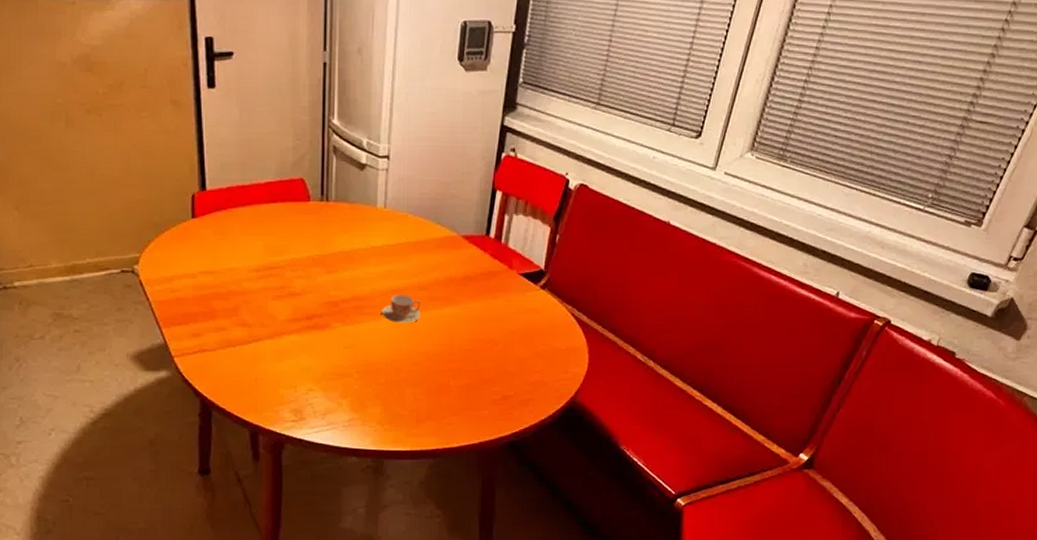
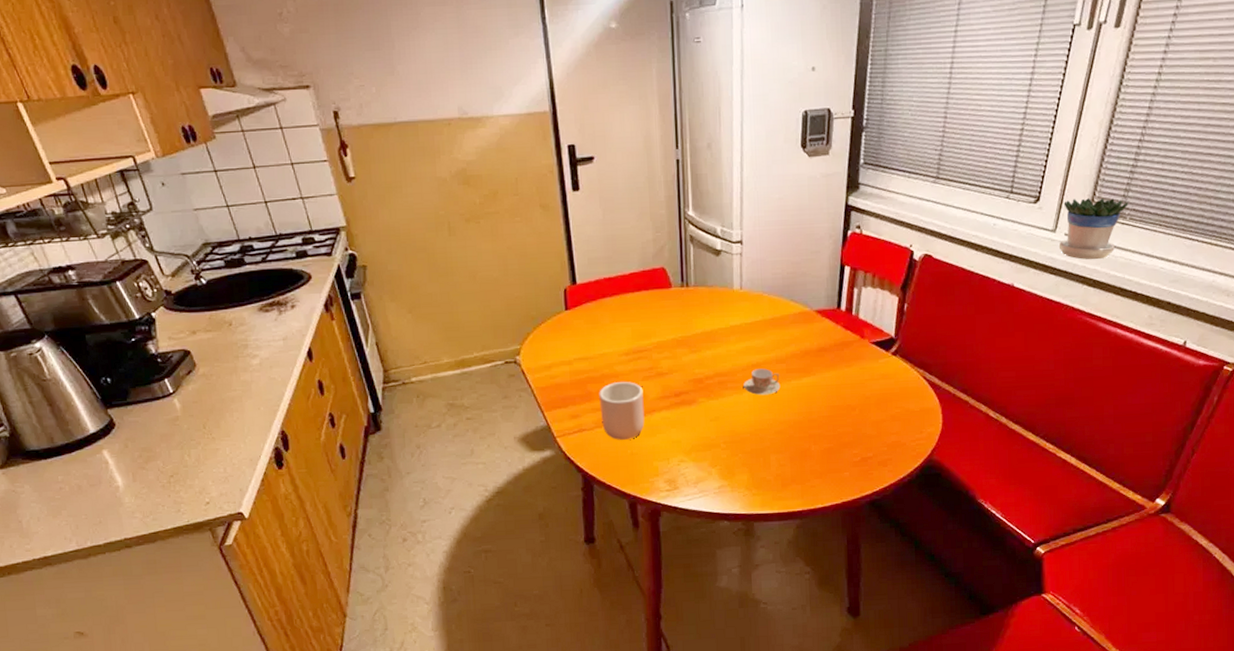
mug: none [224,299,273,363] -> present [599,381,645,440]
flowerpot: none [717,137,790,202] -> present [1058,198,1128,260]

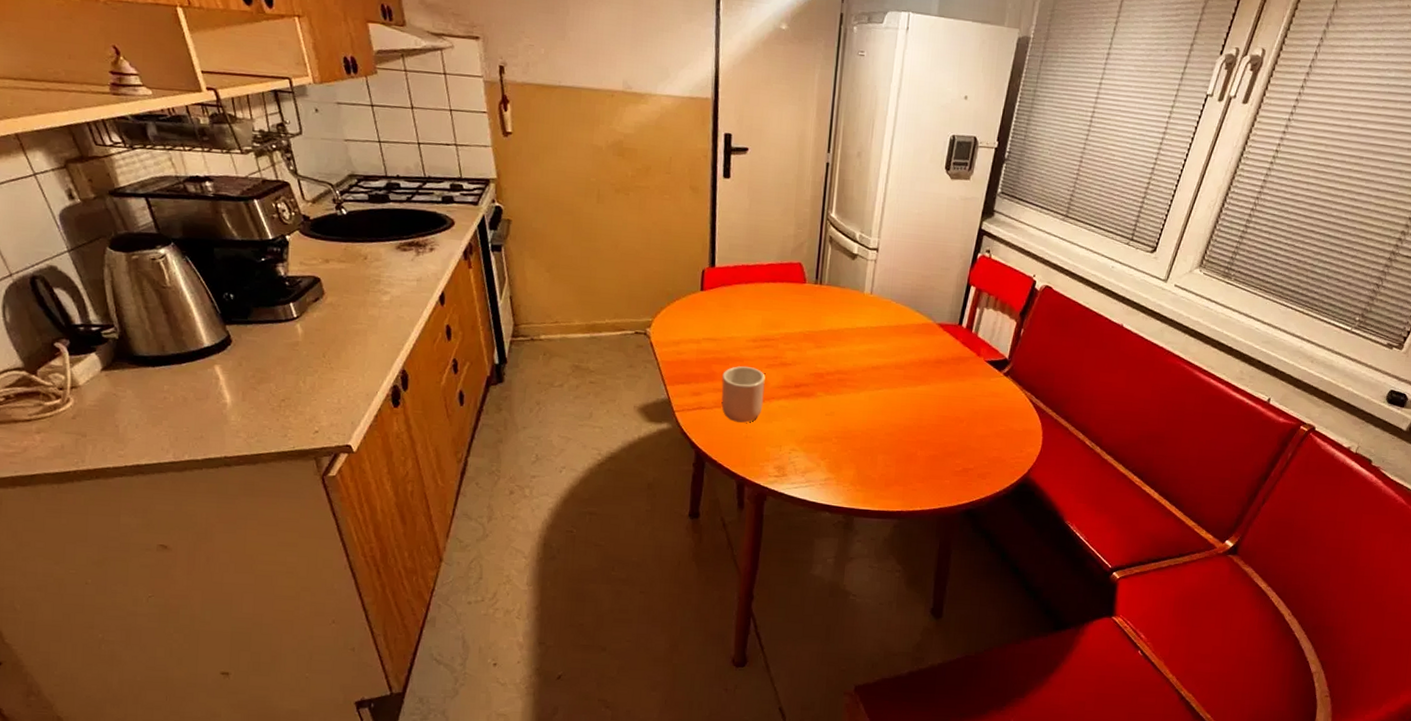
teacup: present [744,368,781,396] -> none [861,371,897,398]
flowerpot: present [1058,198,1128,260] -> none [1167,254,1235,313]

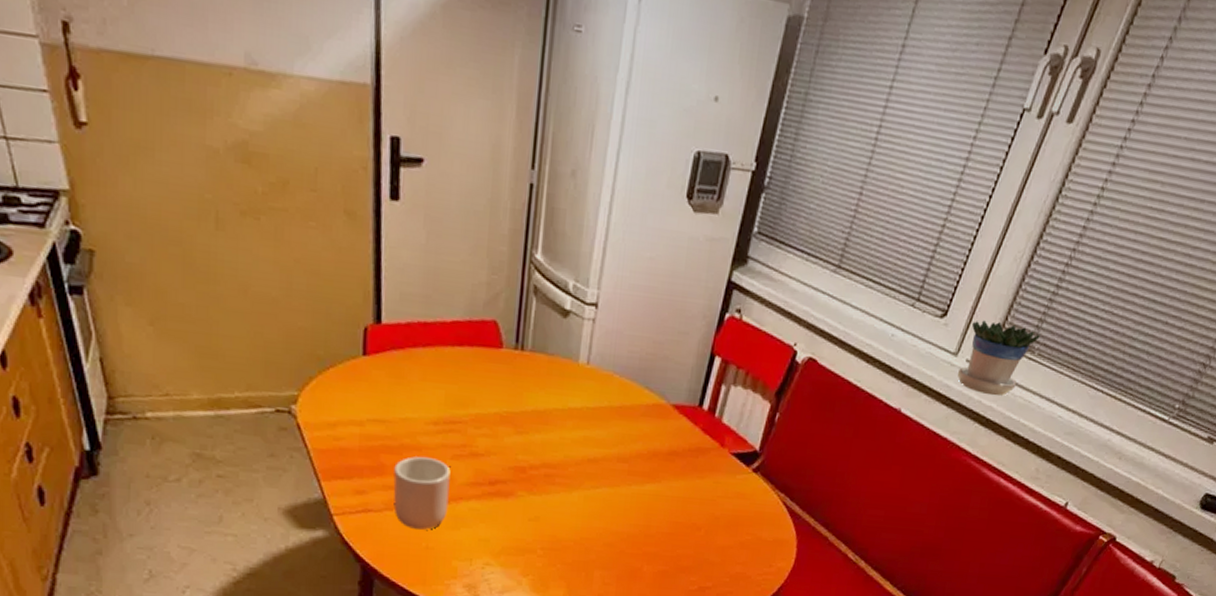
flowerpot: none [1167,254,1235,313] -> present [957,320,1040,396]

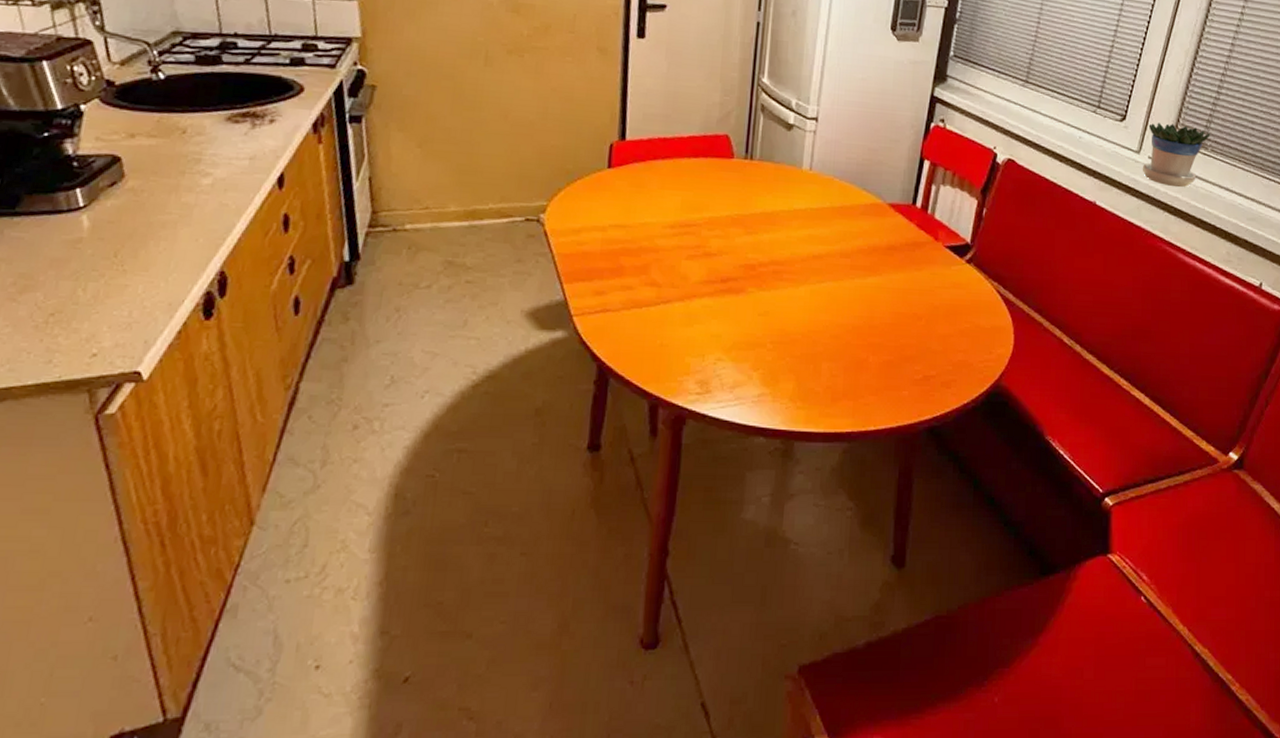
mug: present [393,456,451,530] -> none [630,257,685,328]

